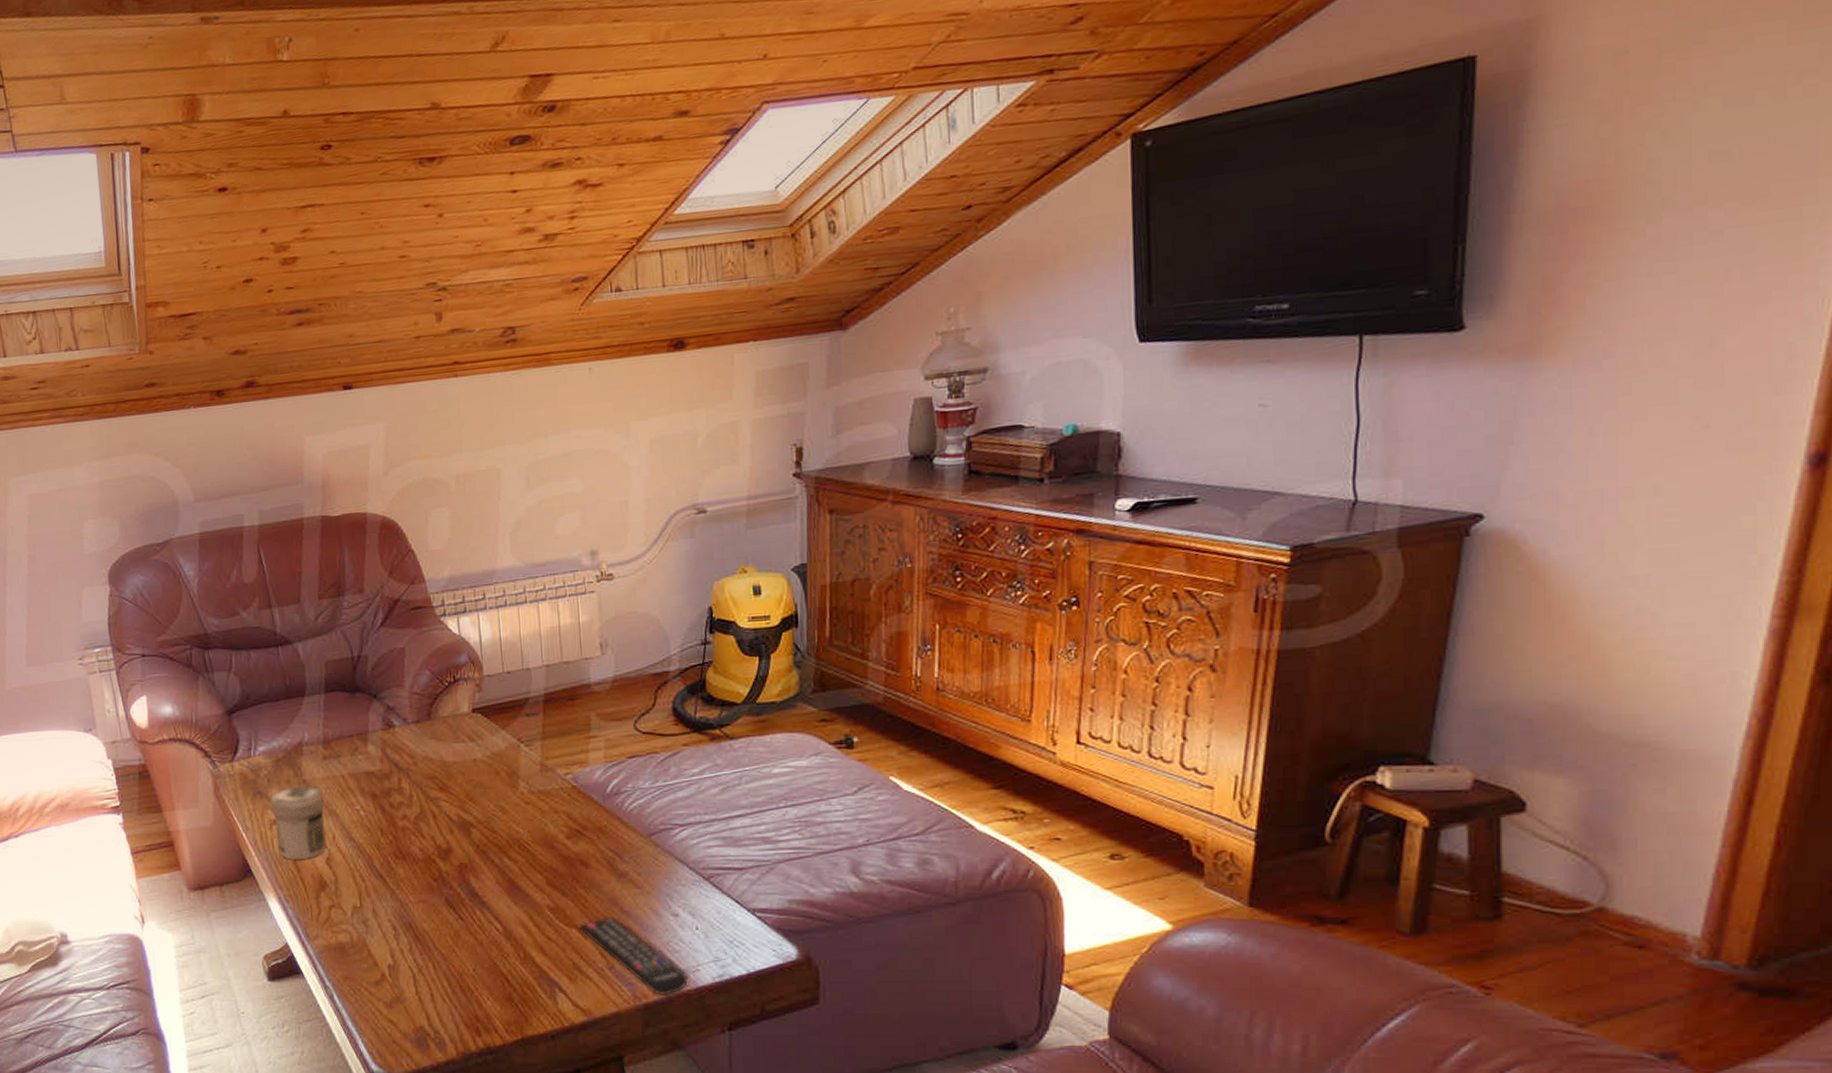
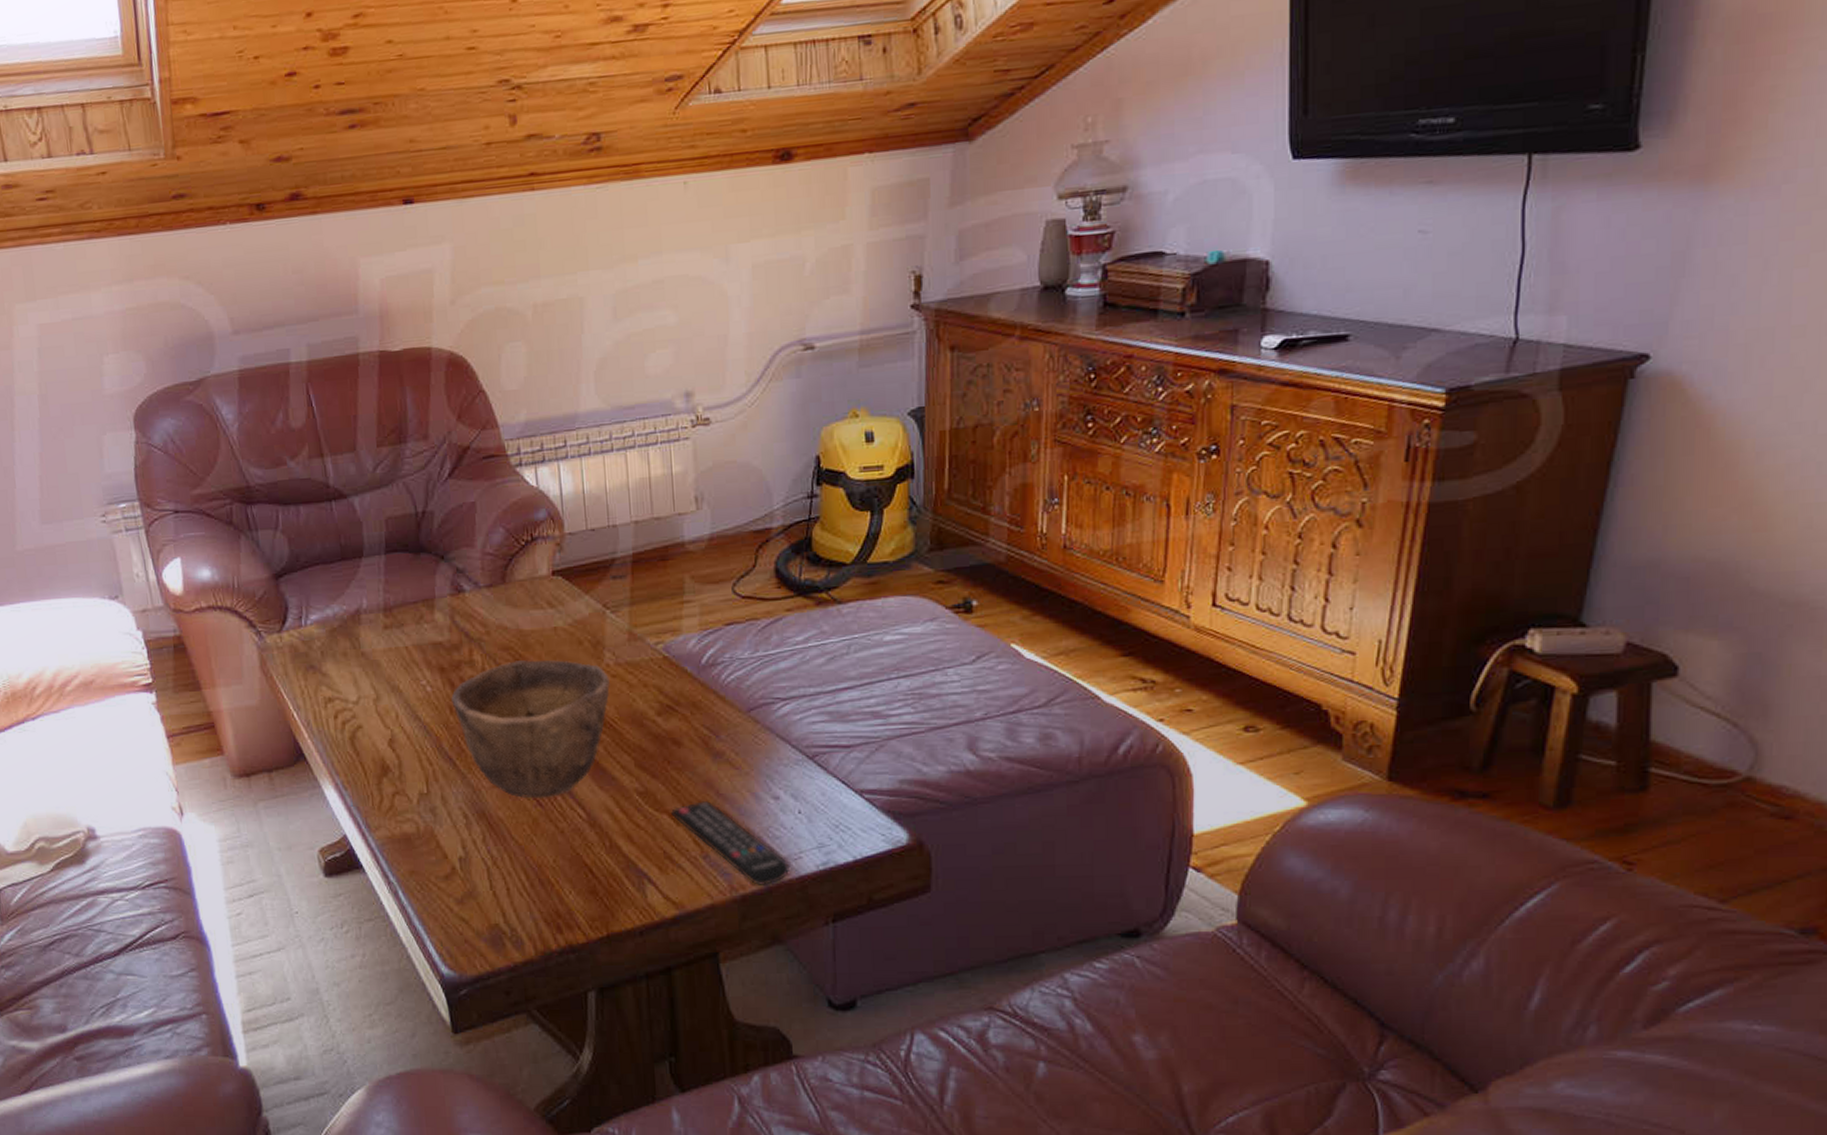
jar: present [271,786,327,859] -> none [325,658,390,742]
bowl: none [382,788,524,913] -> present [451,660,610,799]

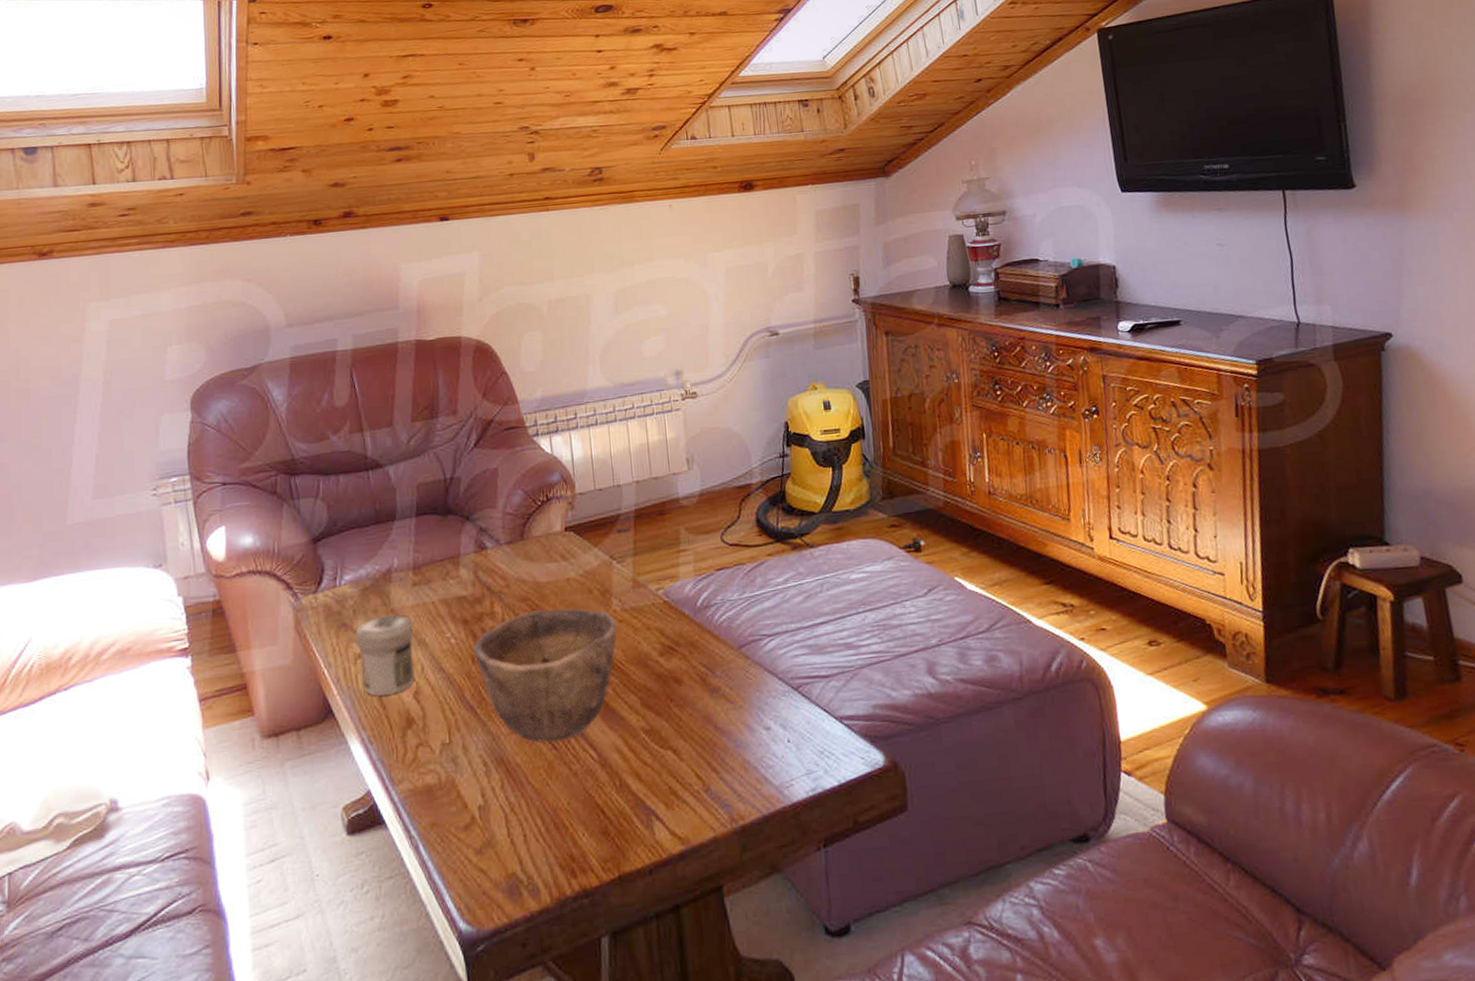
jar: none [325,658,390,742] -> present [356,614,416,696]
remote control: present [671,800,791,885] -> none [675,734,784,815]

